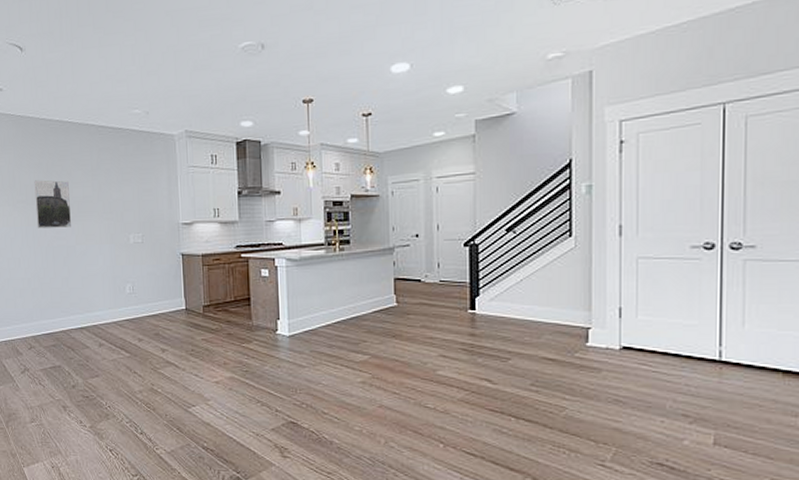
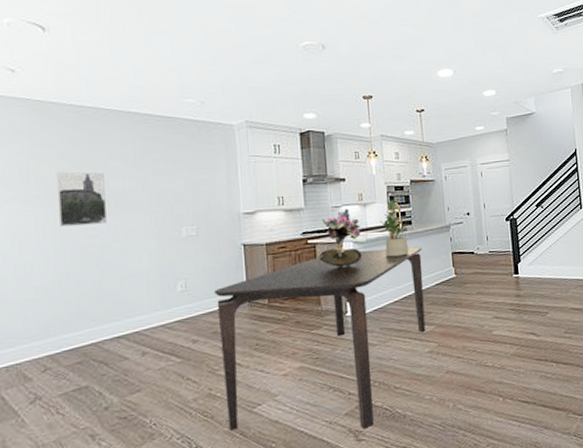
dining table: none [157,268,360,447] -> present [214,246,426,431]
bouquet: none [247,223,295,284] -> present [315,208,363,268]
potted plant: none [314,215,345,278] -> present [379,199,409,257]

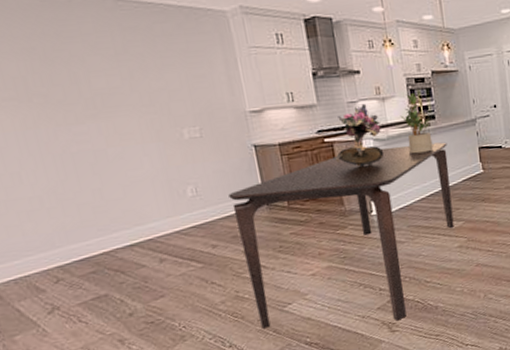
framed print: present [56,172,106,227] -> none [26,69,96,132]

